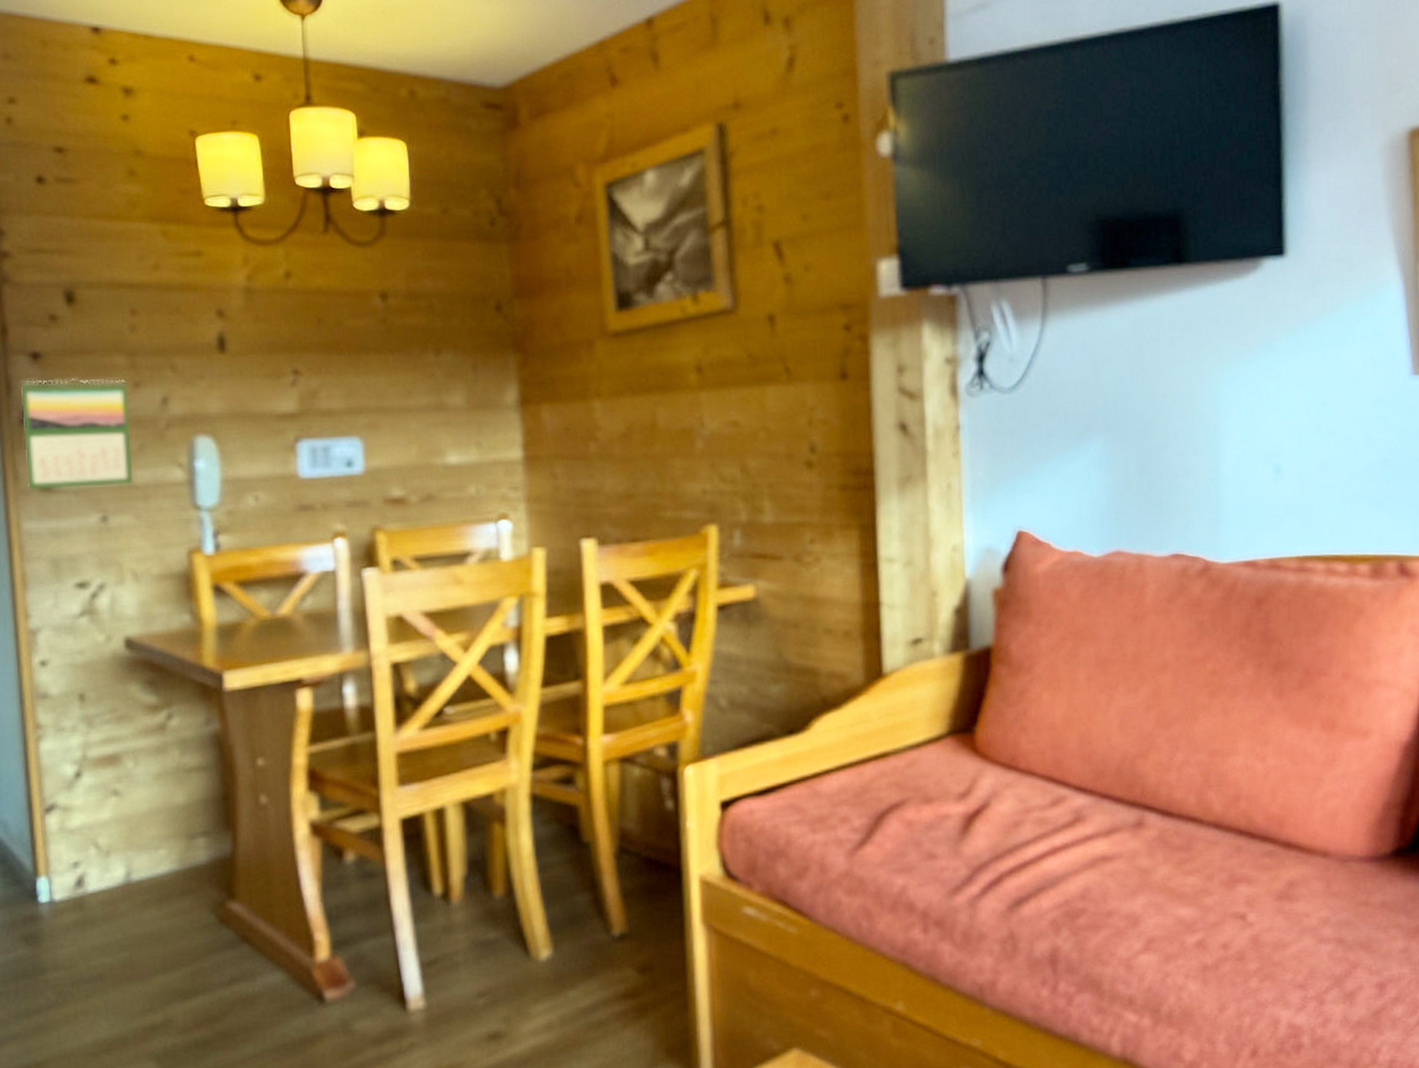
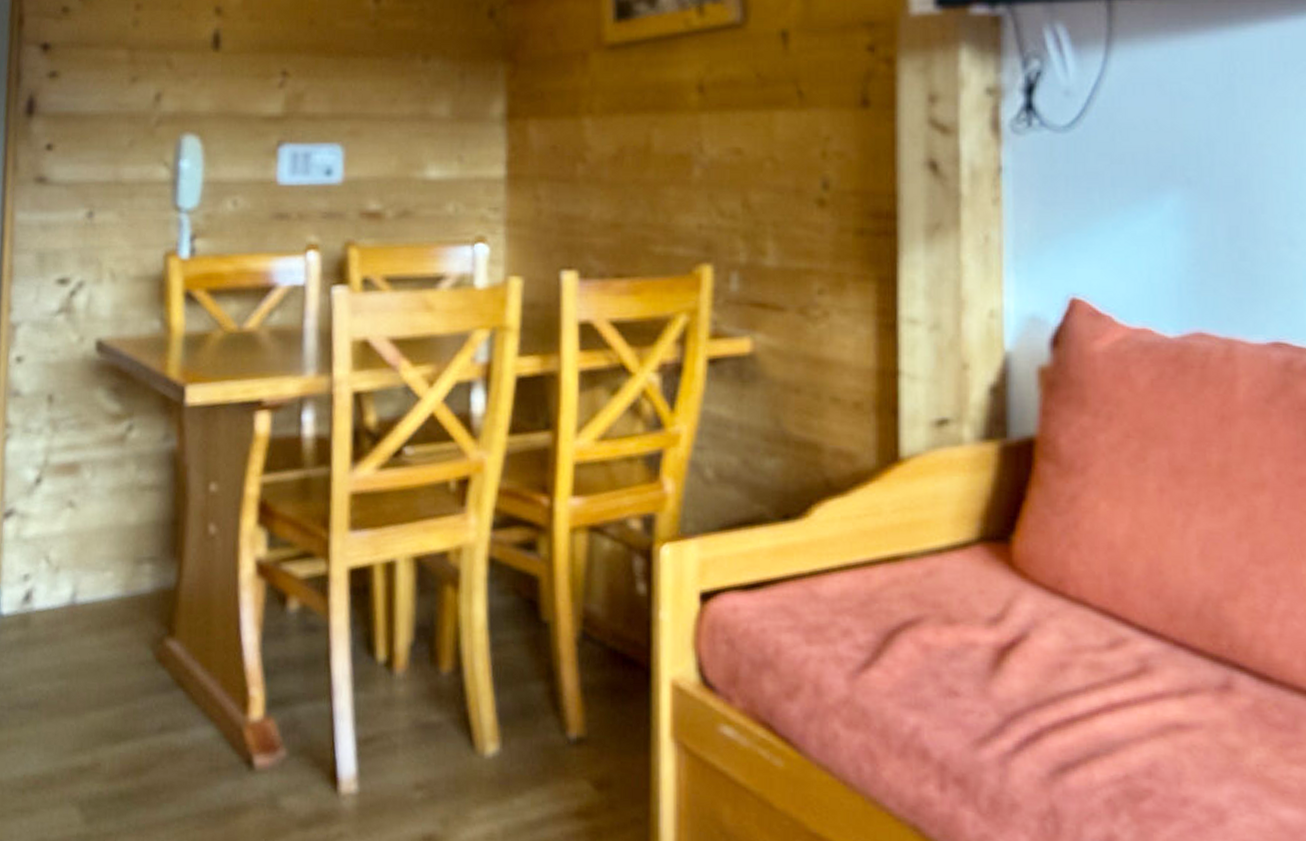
calendar: present [20,378,135,490] -> none [24,70,126,182]

